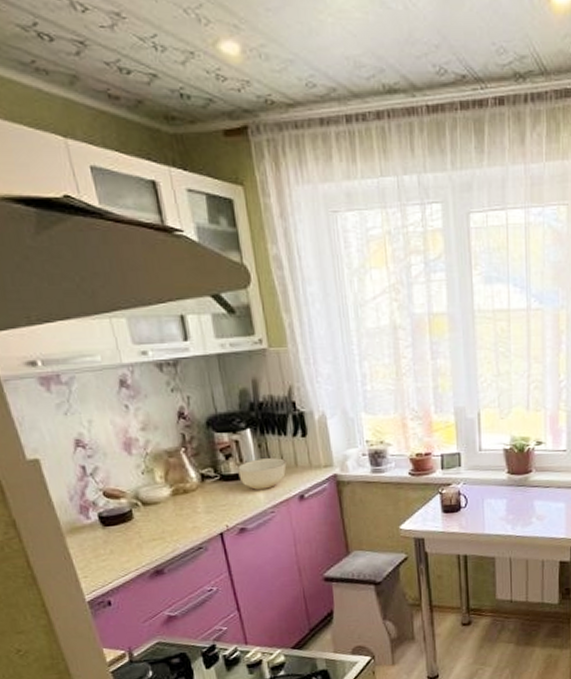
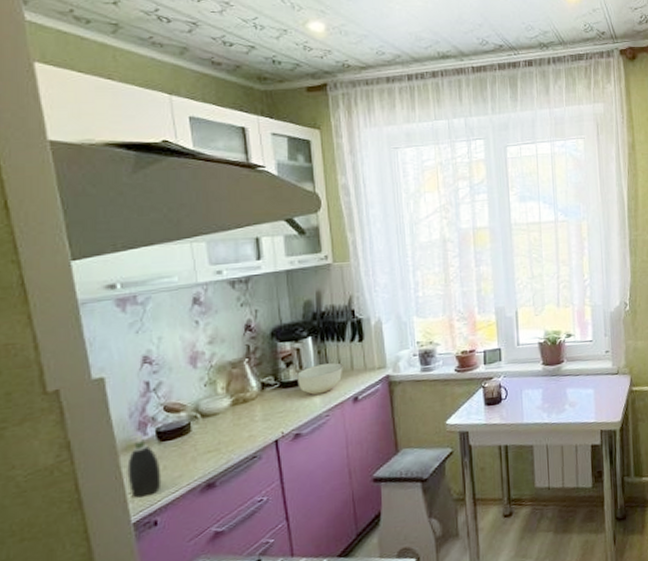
soap dispenser: none [73,517,111,578] -> present [127,434,162,498]

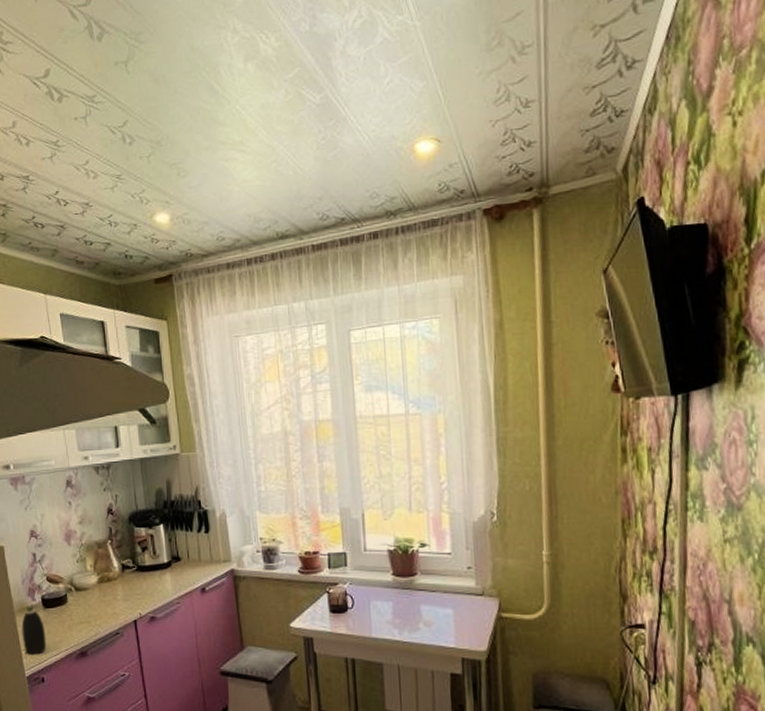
bowl: present [297,362,343,395] -> none [151,551,192,581]

